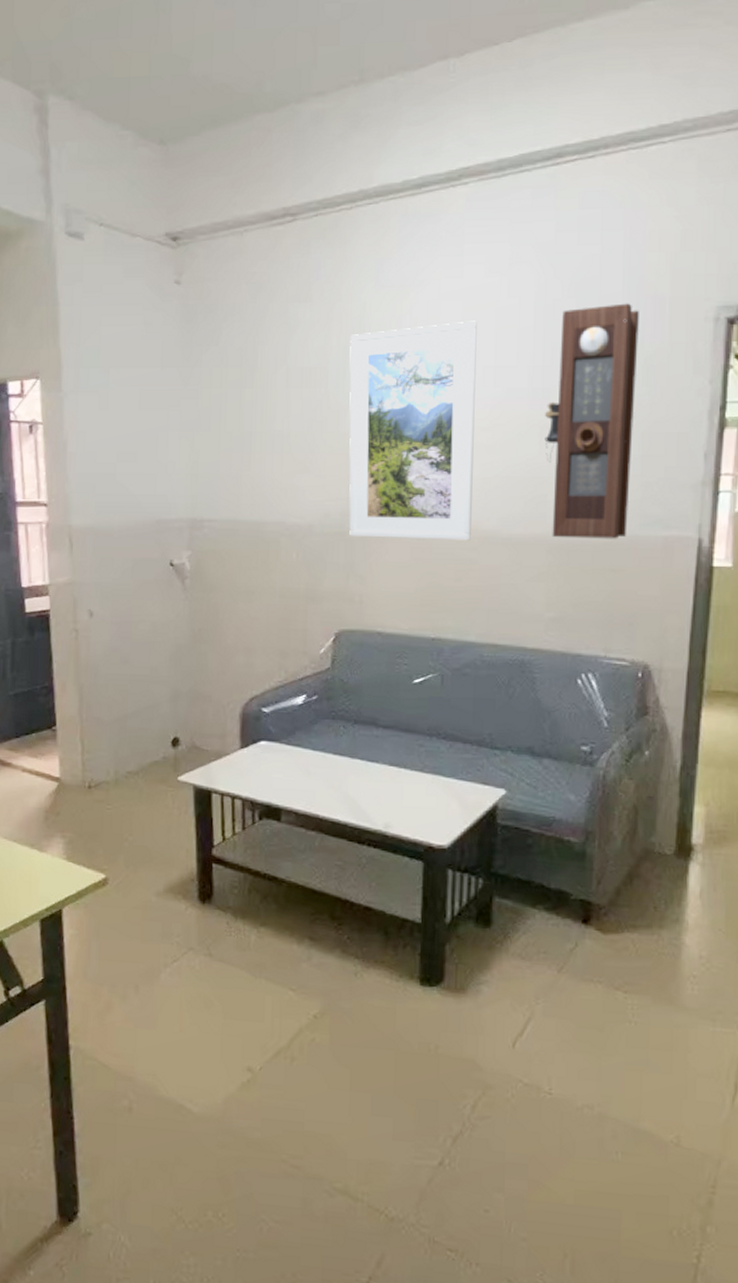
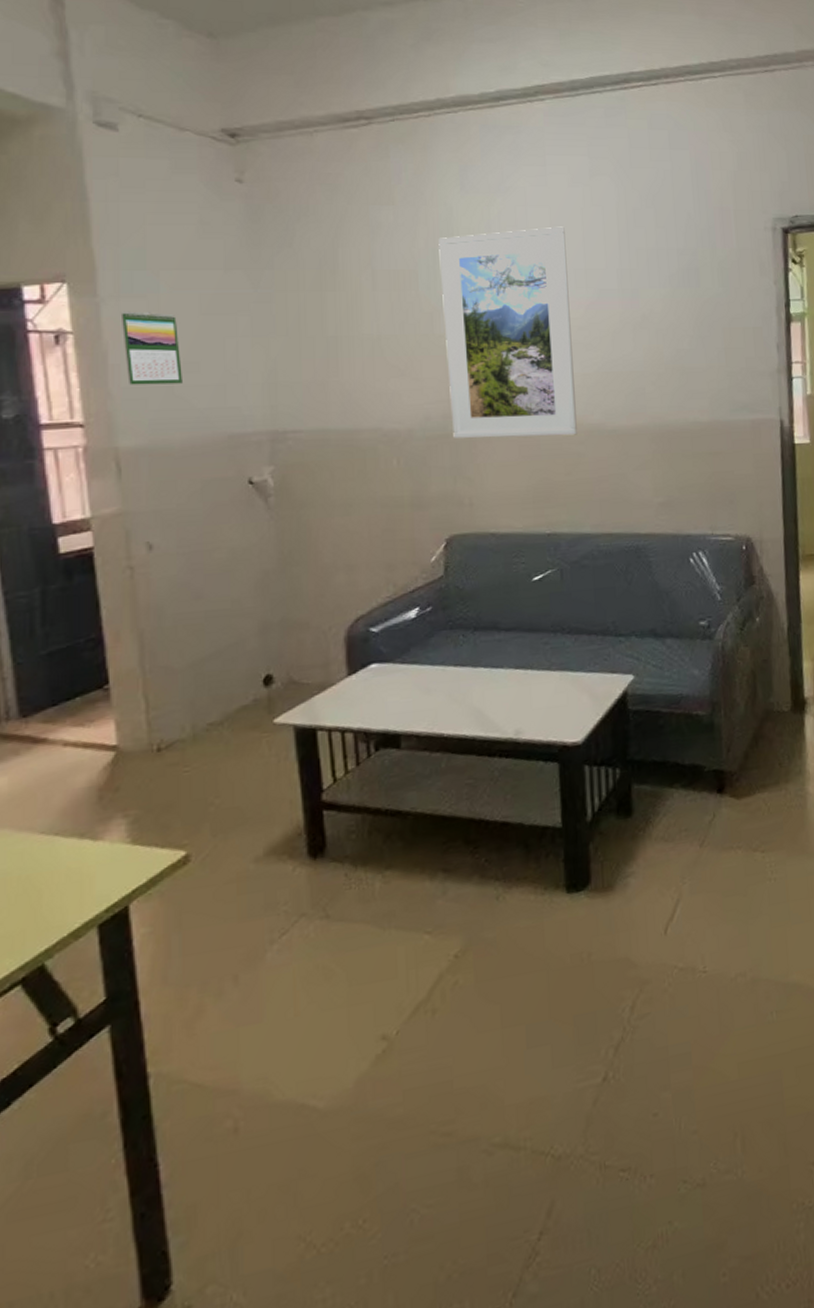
calendar: none [78,405,123,472] -> present [120,311,182,385]
pendulum clock: present [544,303,639,539] -> none [635,214,719,427]

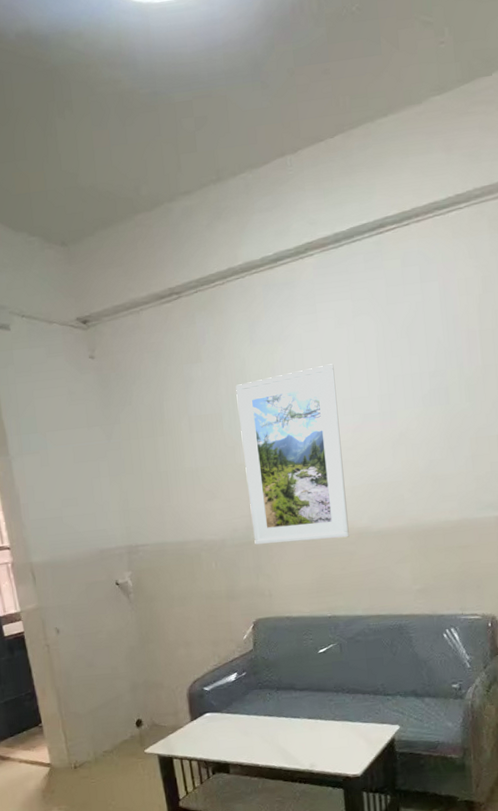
calendar: present [120,311,182,385] -> none [24,464,68,518]

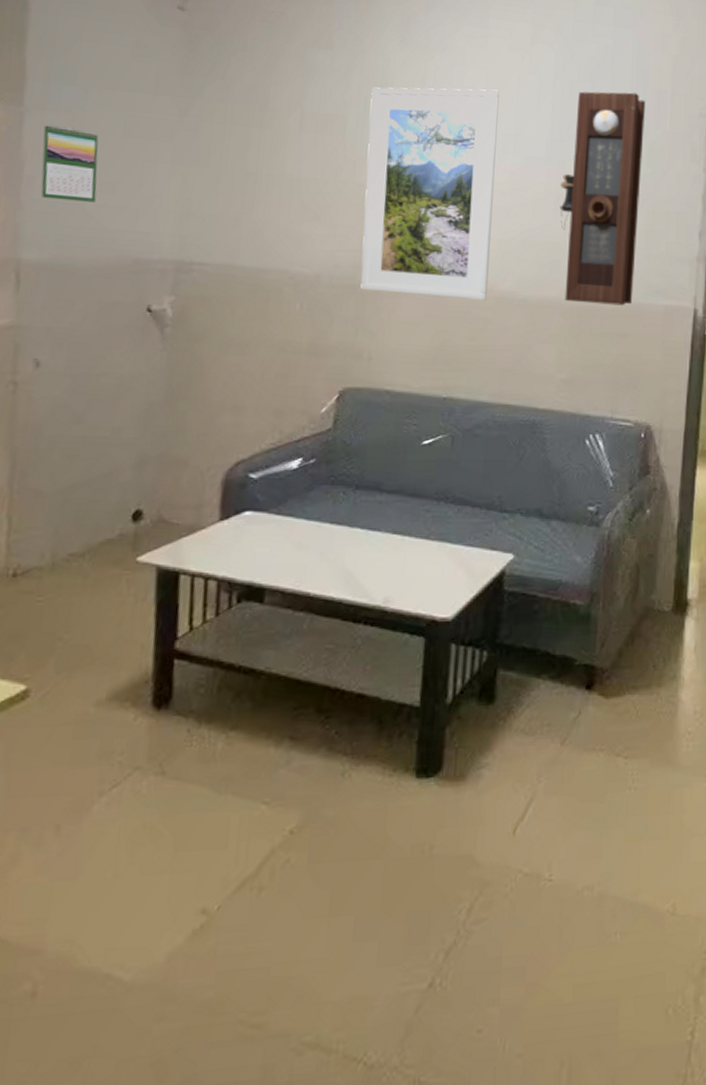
calendar: none [24,464,68,518] -> present [40,123,99,203]
pendulum clock: none [394,338,468,527] -> present [560,91,645,306]

